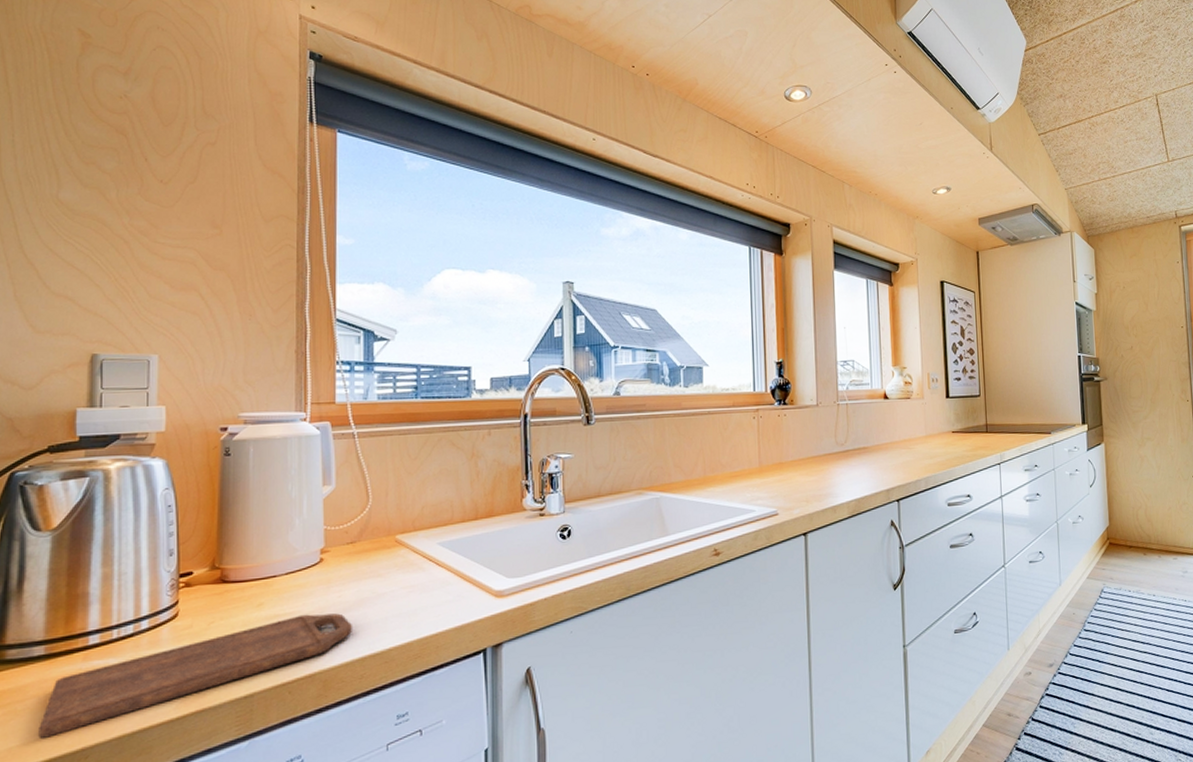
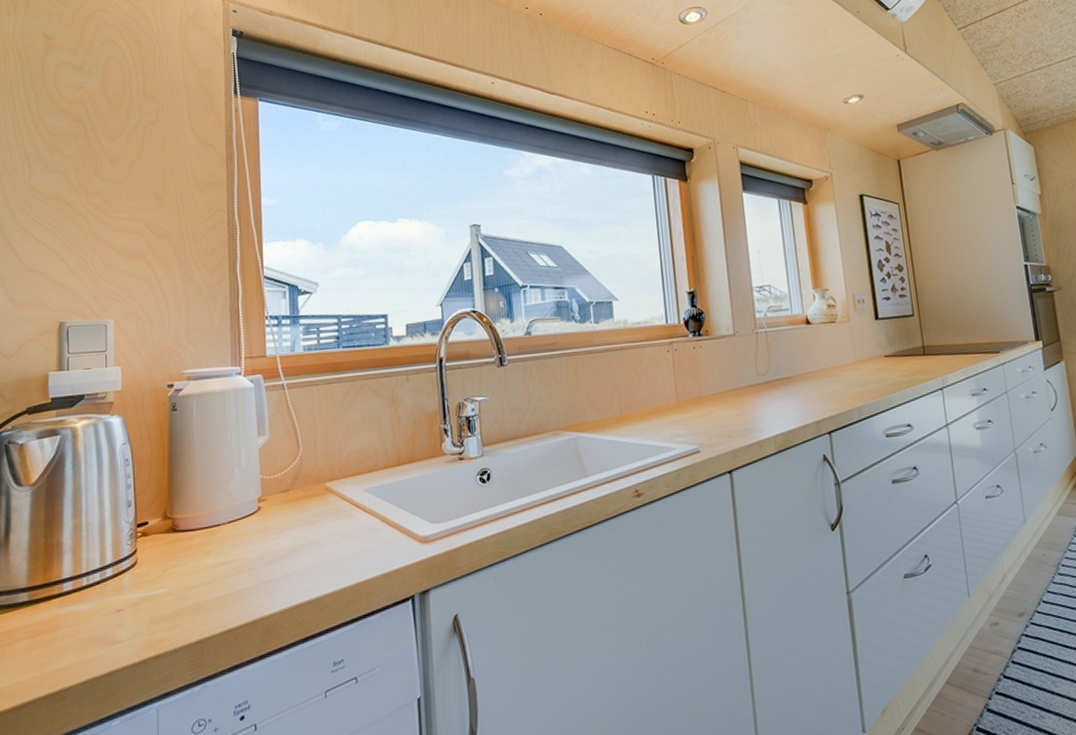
cutting board: present [38,613,352,738] -> none [24,560,289,680]

